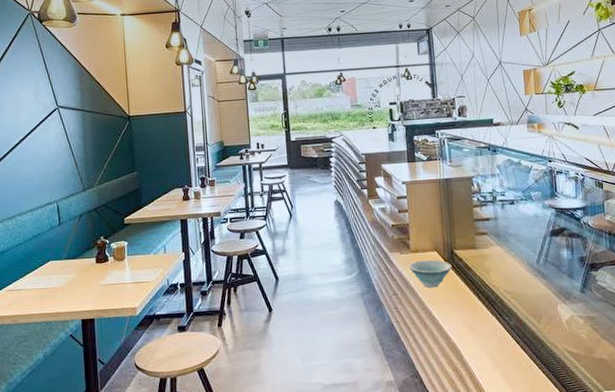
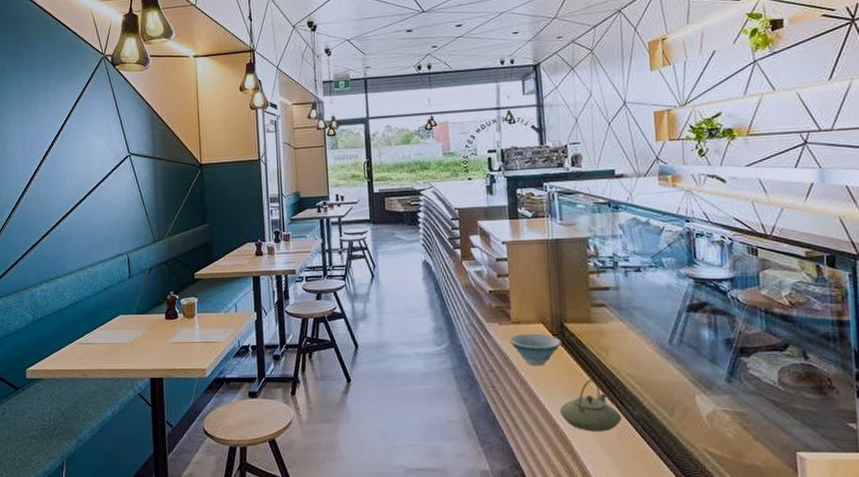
teapot: none [451,297,501,341] -> present [560,379,622,431]

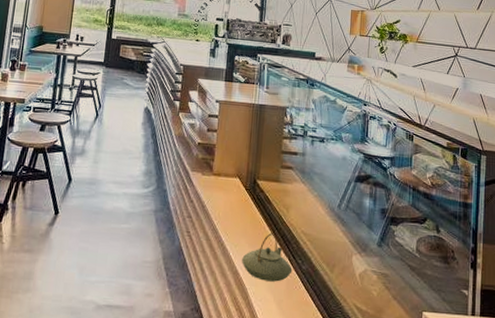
bowl: present [509,333,561,366] -> none [208,185,252,217]

